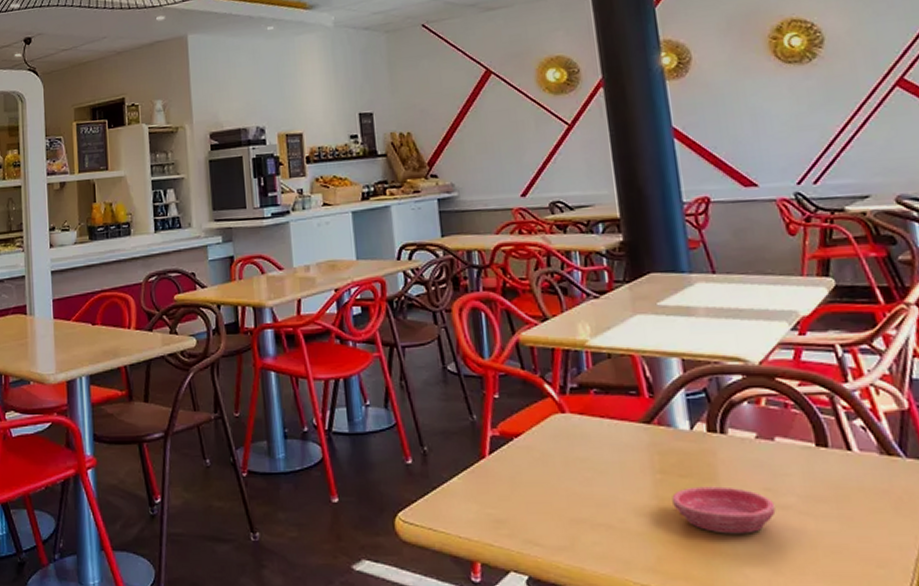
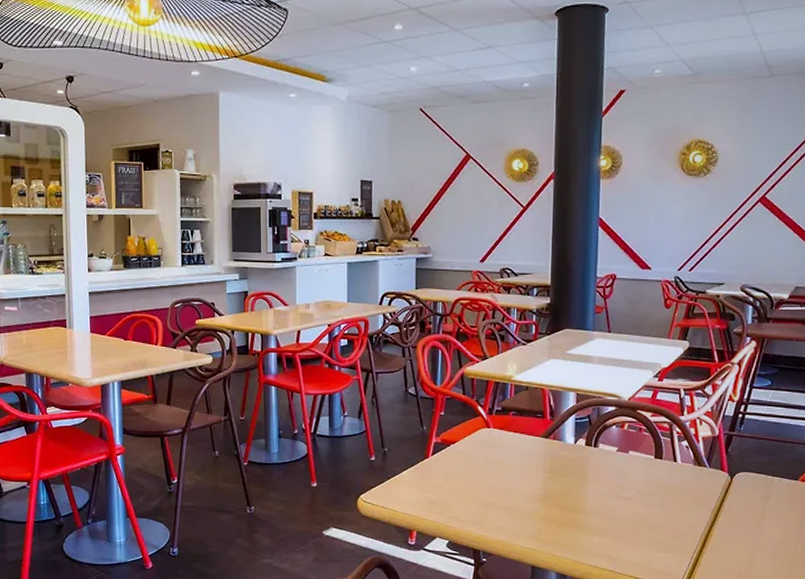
saucer: present [672,486,776,534] -> none [554,483,621,515]

